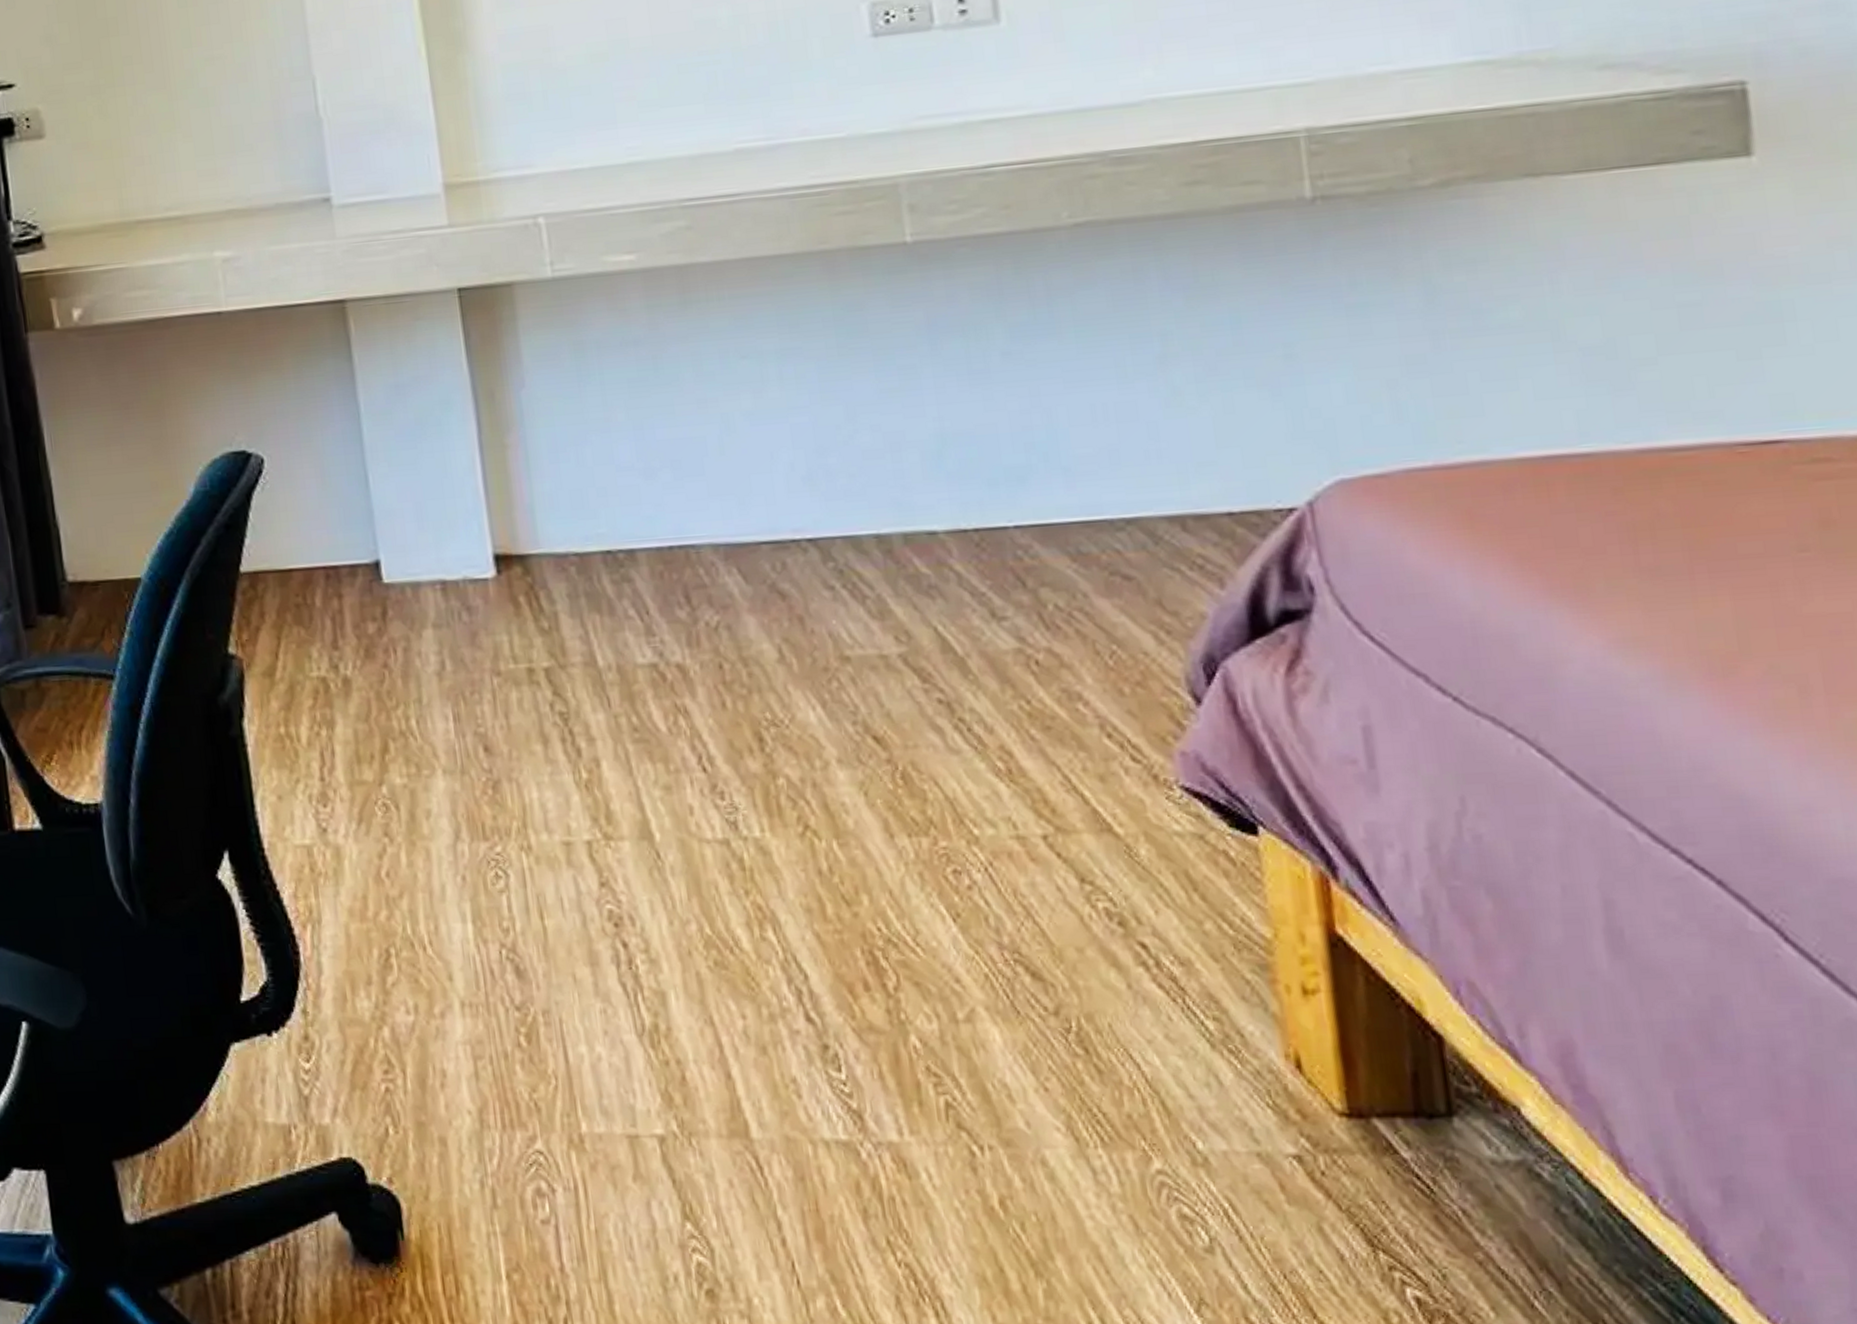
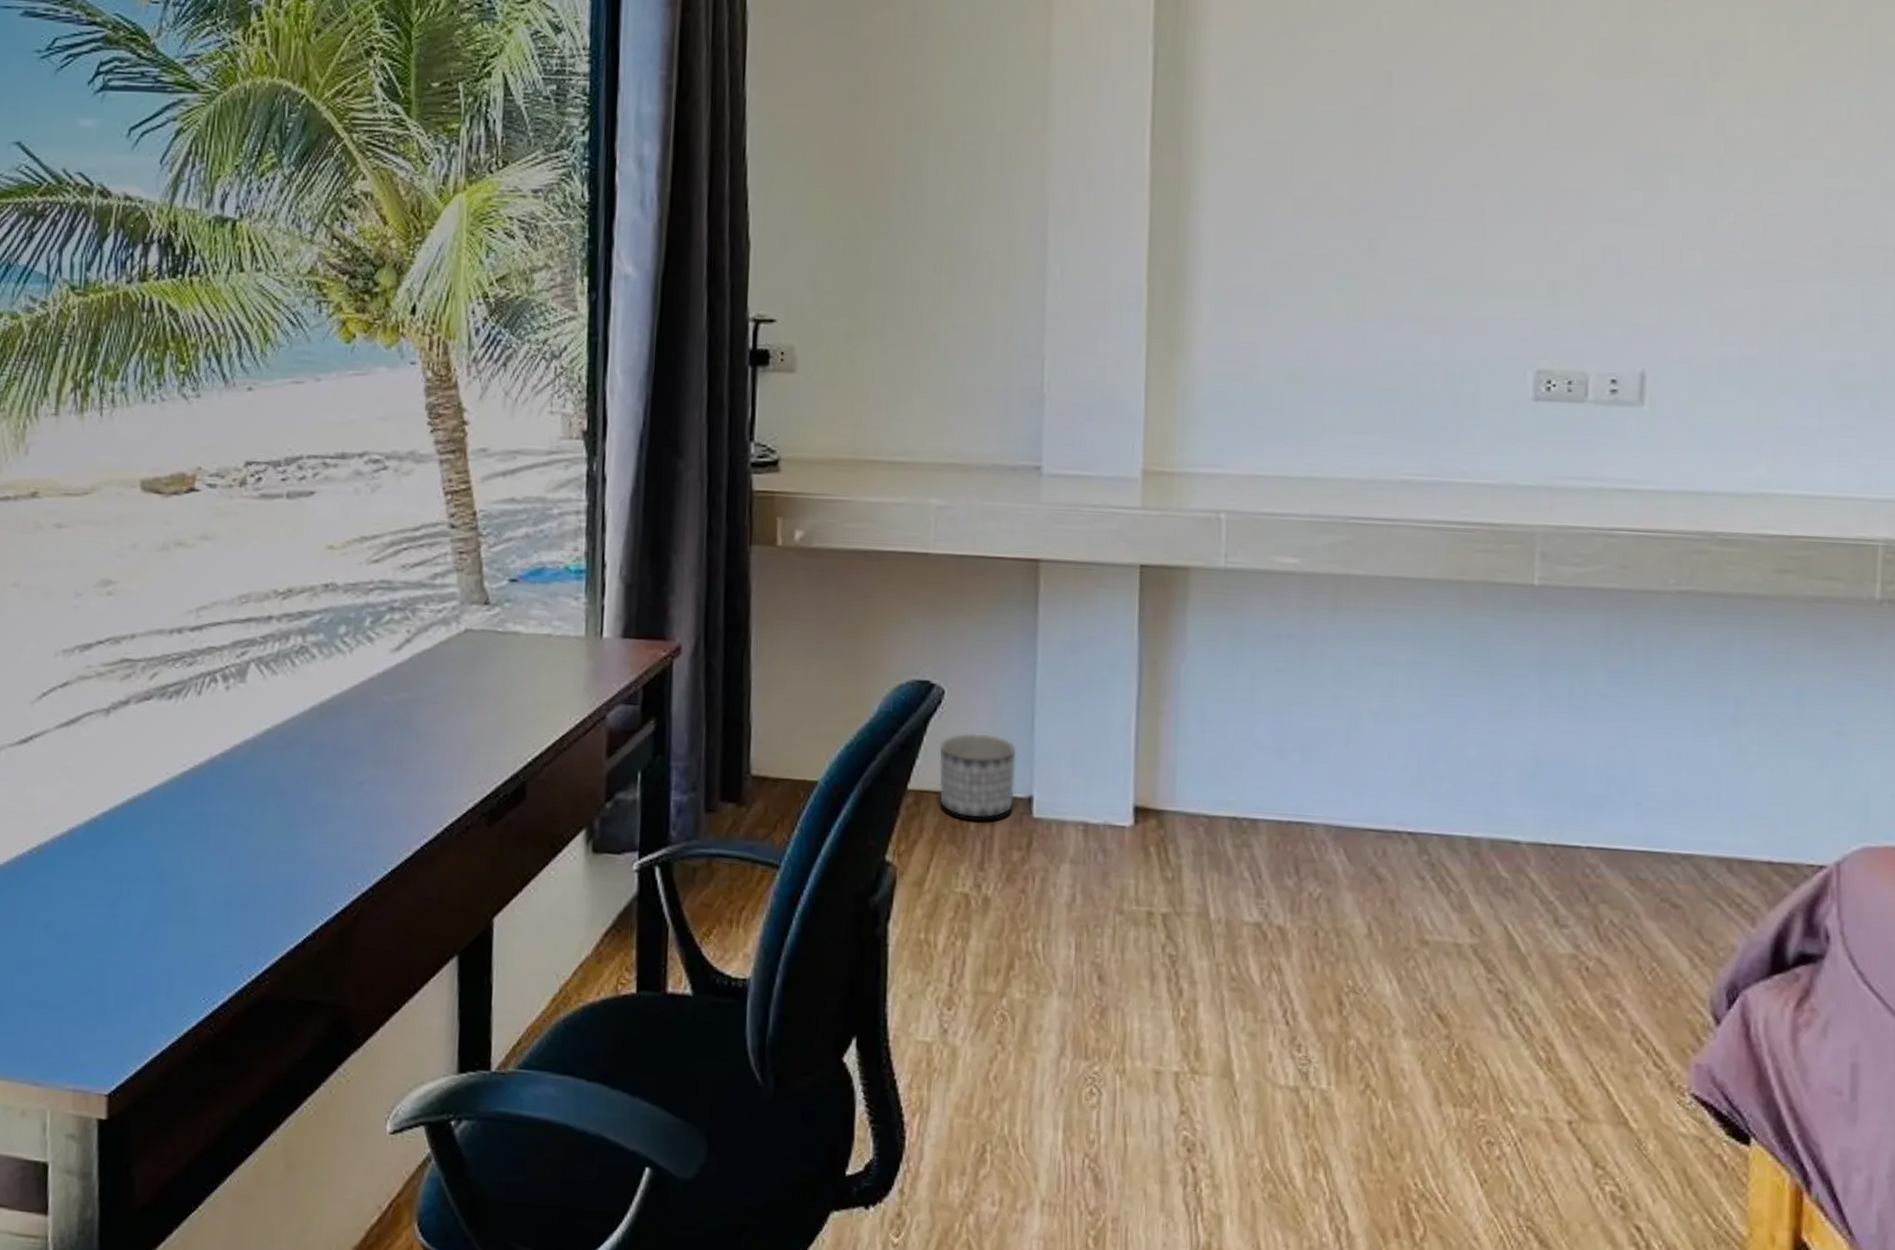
planter: none [266,498,360,594] -> present [938,732,1017,819]

